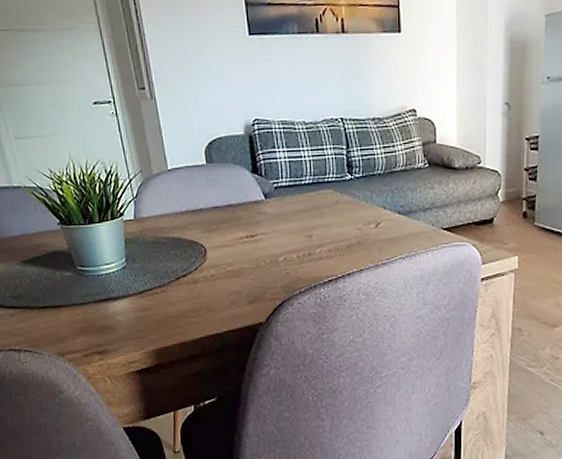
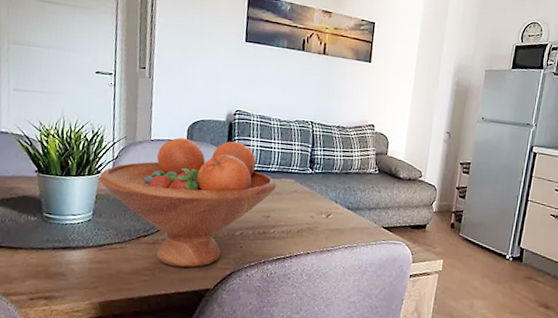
fruit bowl: none [123,156,314,304] -> present [98,137,277,268]

